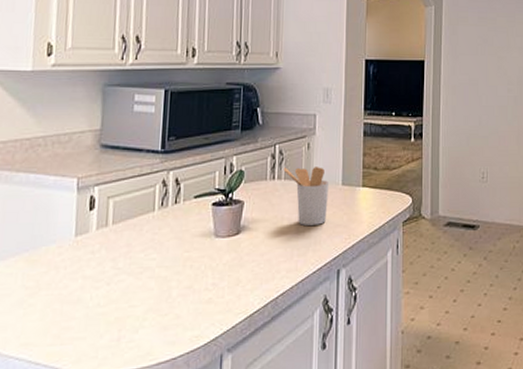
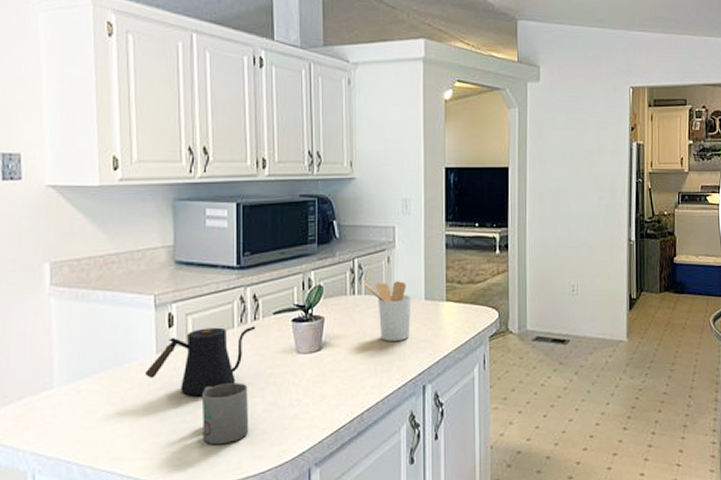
kettle: none [61,209,176,279] -> present [144,326,256,396]
mug: none [115,266,165,330] -> present [201,383,249,445]

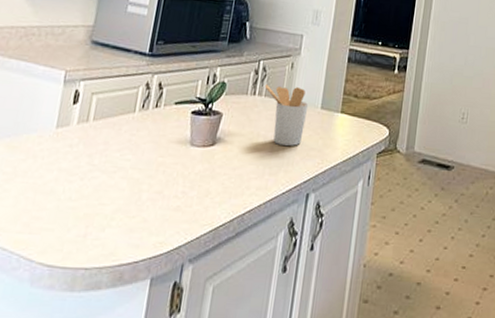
kettle: present [144,326,256,396] -> none [40,109,156,175]
mug: present [201,383,249,445] -> none [84,166,138,228]

